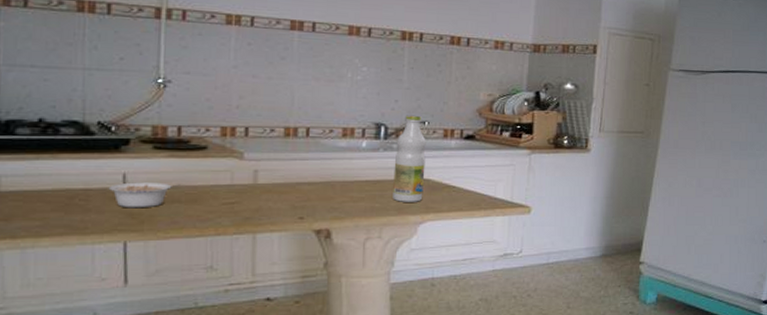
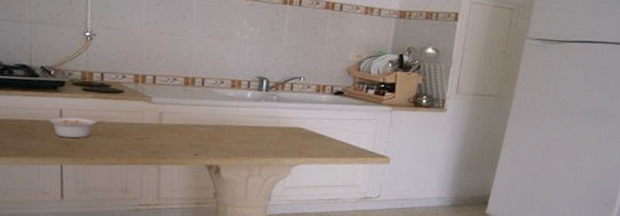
bottle: present [393,115,426,202] -> none [271,71,301,147]

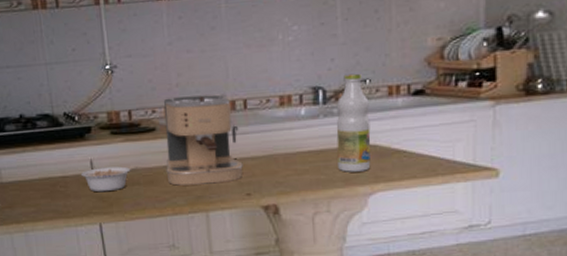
coffee maker: none [128,68,195,143] -> present [164,94,243,186]
bottle: none [271,71,301,147] -> present [336,73,371,172]

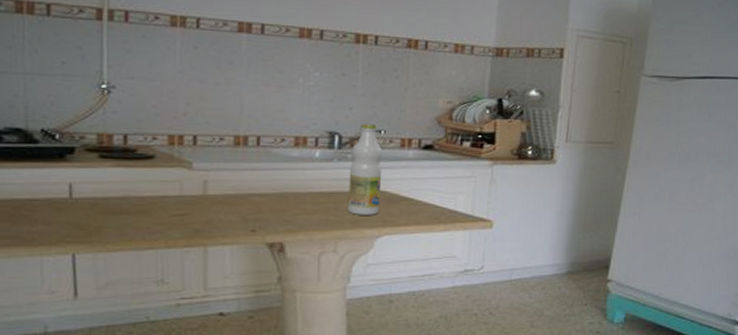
legume: present [80,166,138,193] -> none [54,192,128,220]
coffee maker: present [164,94,243,186] -> none [162,126,250,218]

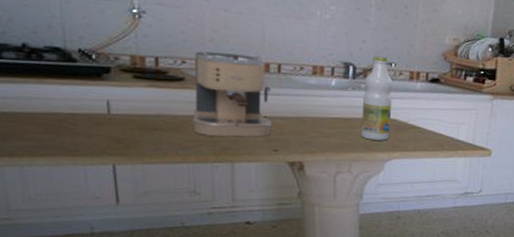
coffee maker: none [162,126,250,218] -> present [192,51,272,138]

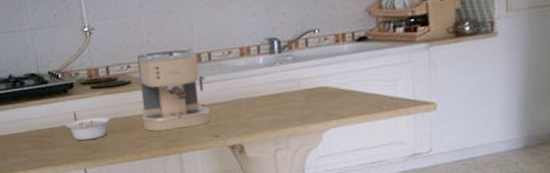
legume: none [94,109,161,134] -> present [65,116,116,141]
bottle: present [361,56,393,141] -> none [290,24,323,112]

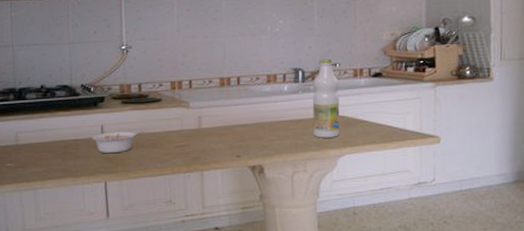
coffee maker: present [137,48,211,132] -> none [168,72,235,148]
bottle: none [290,24,323,112] -> present [312,58,340,138]

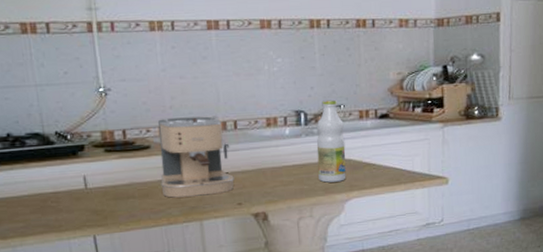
legume: present [91,131,143,154] -> none [73,181,132,206]
coffee maker: none [168,72,235,148] -> present [158,115,234,198]

